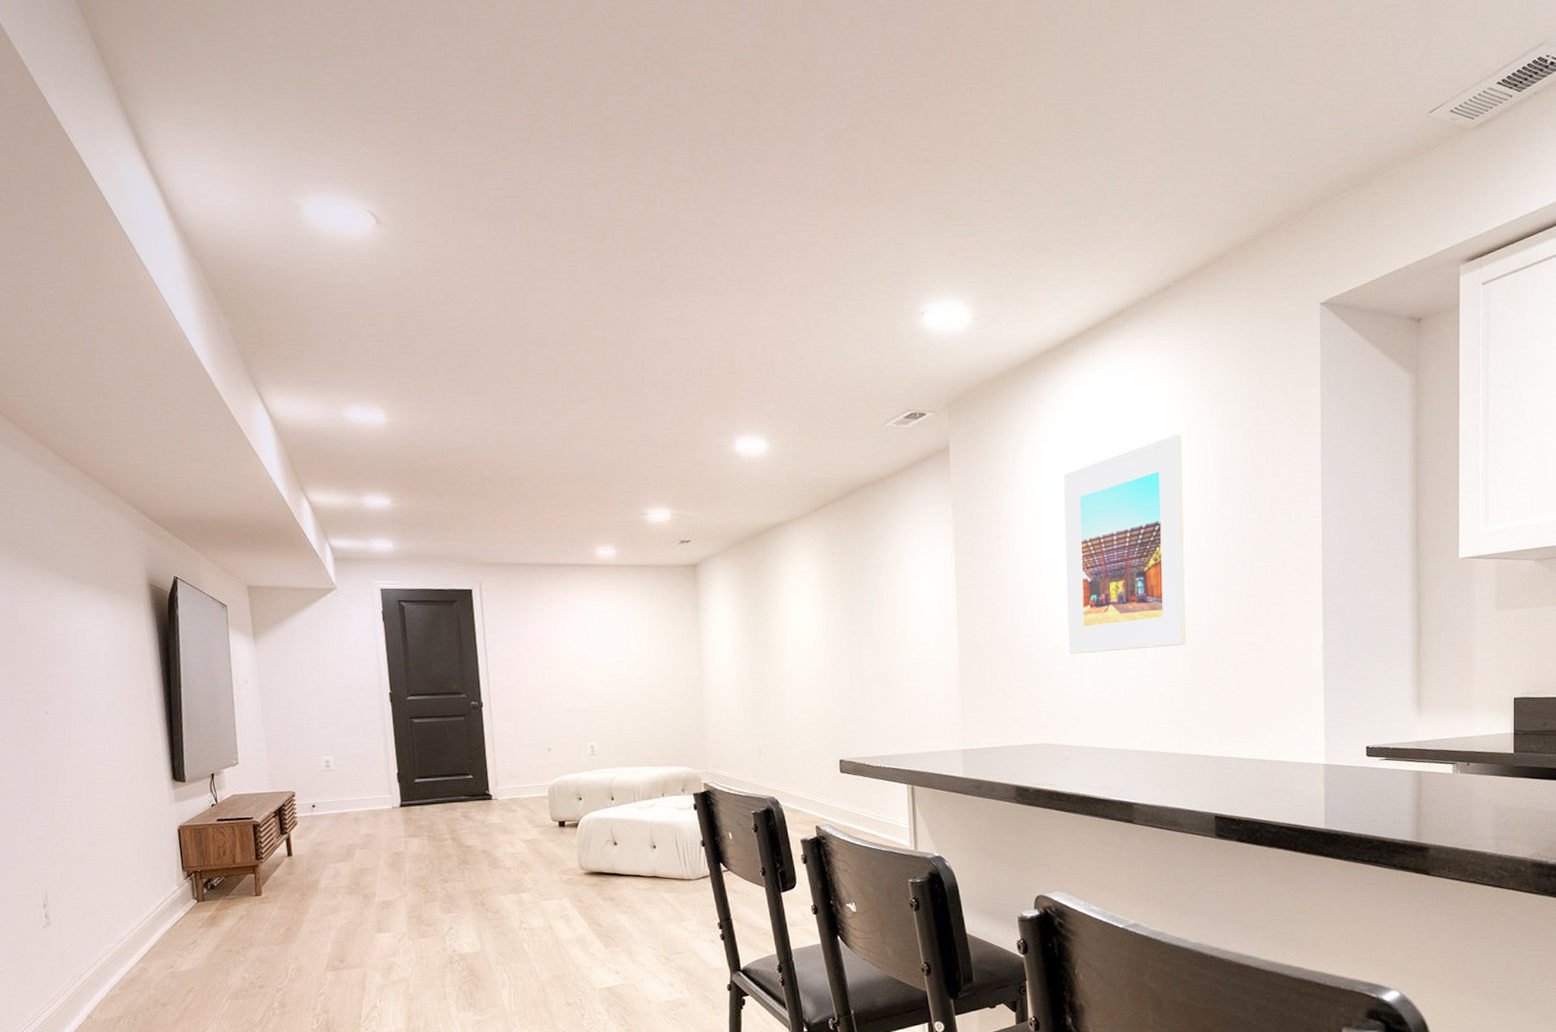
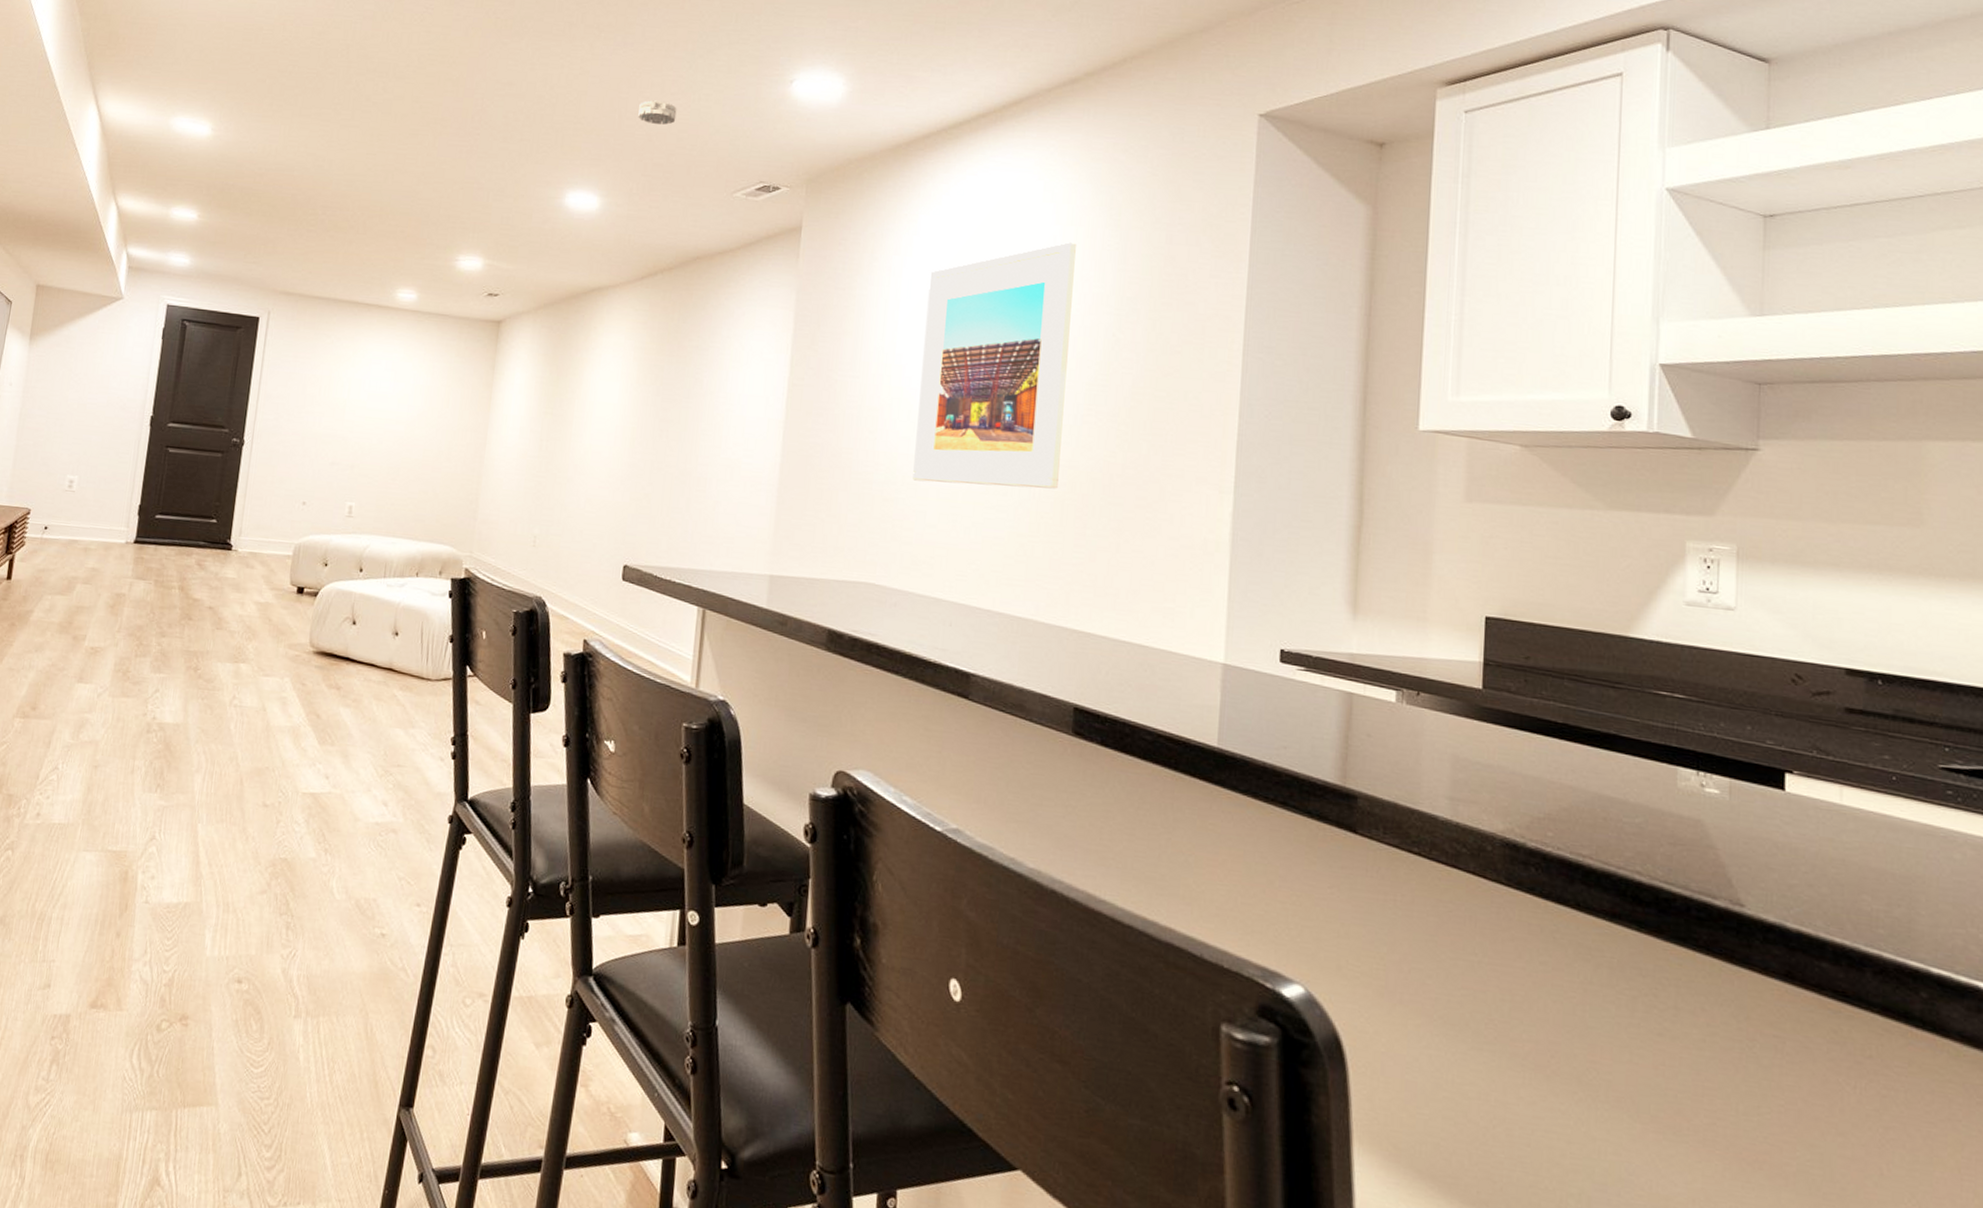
smoke detector: none [788,344,824,366] -> present [638,100,677,125]

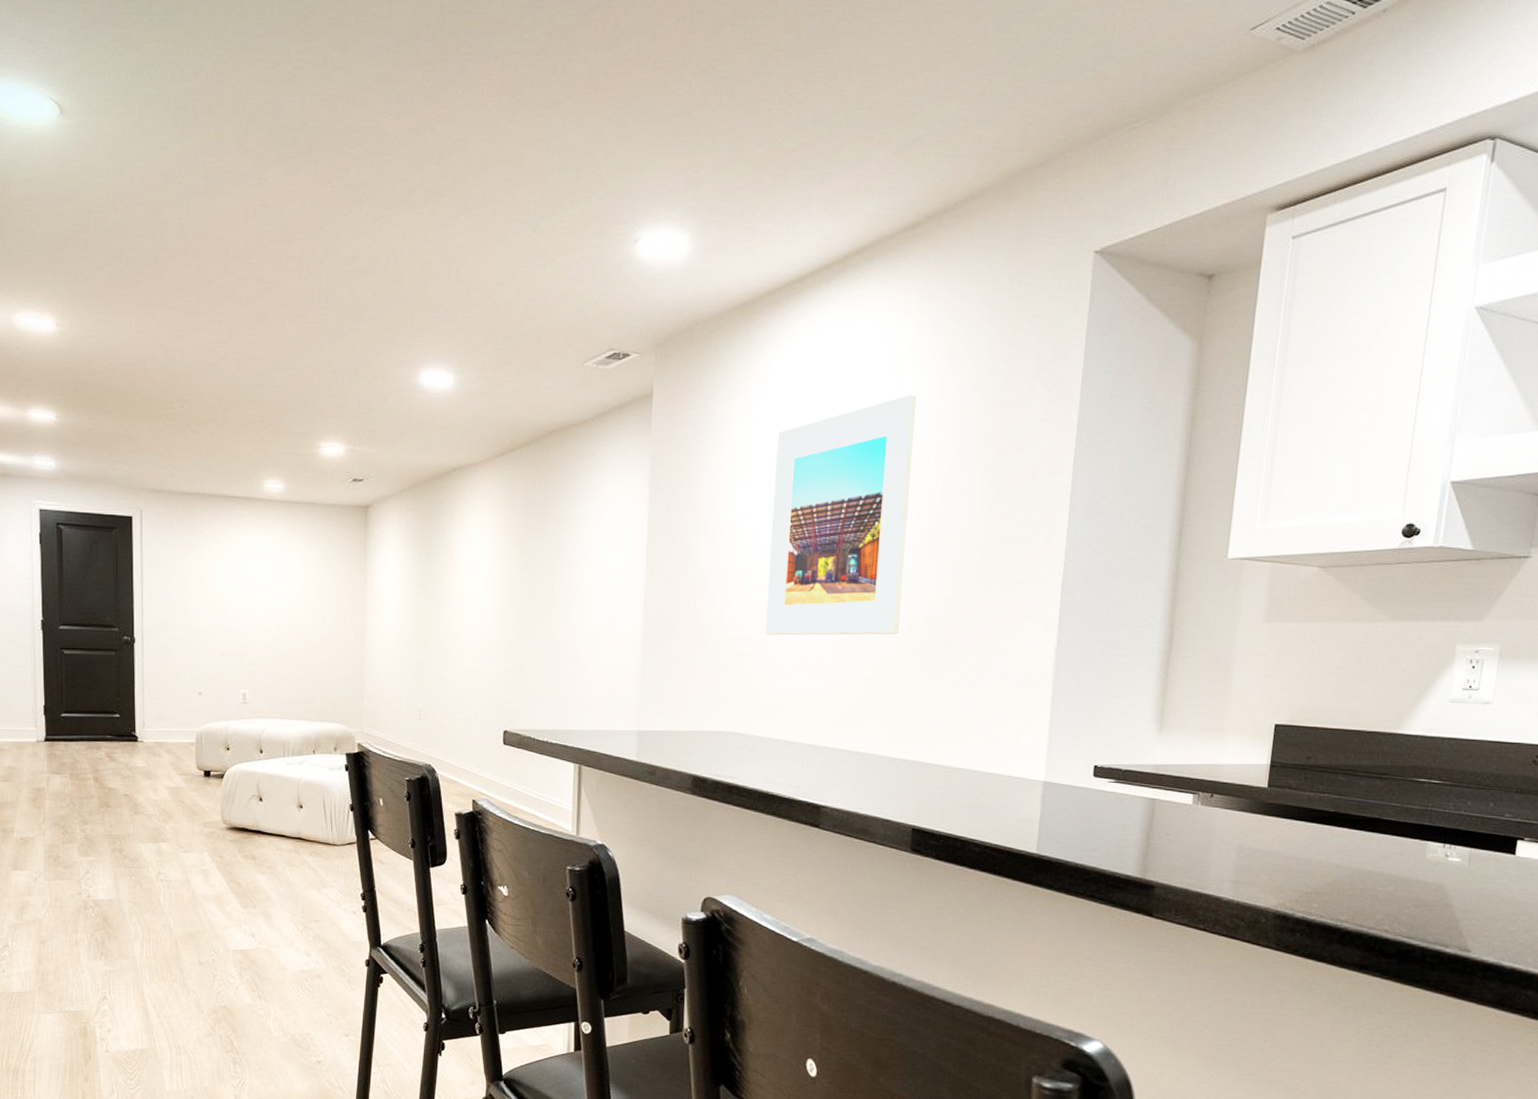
smoke detector: present [638,100,677,125] -> none [485,269,523,294]

